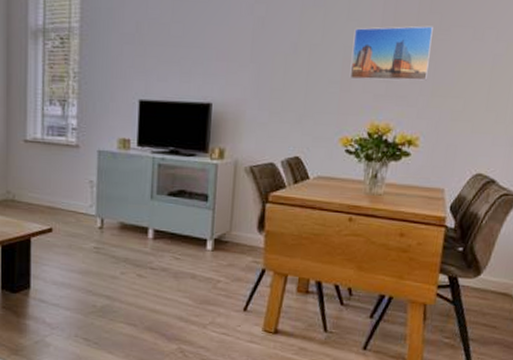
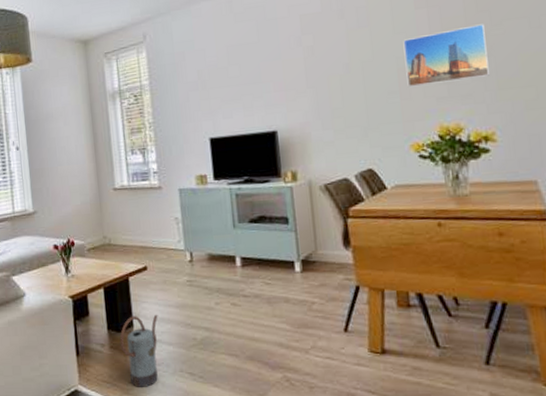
watering can: none [13,278,59,349] -> present [119,315,158,387]

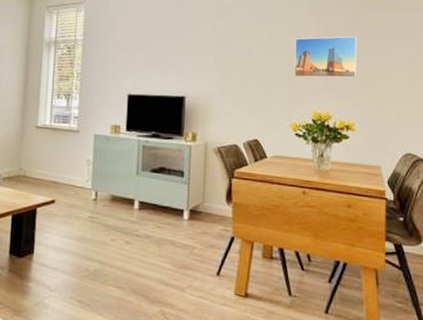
watering can: present [119,315,158,387] -> none [19,244,58,311]

